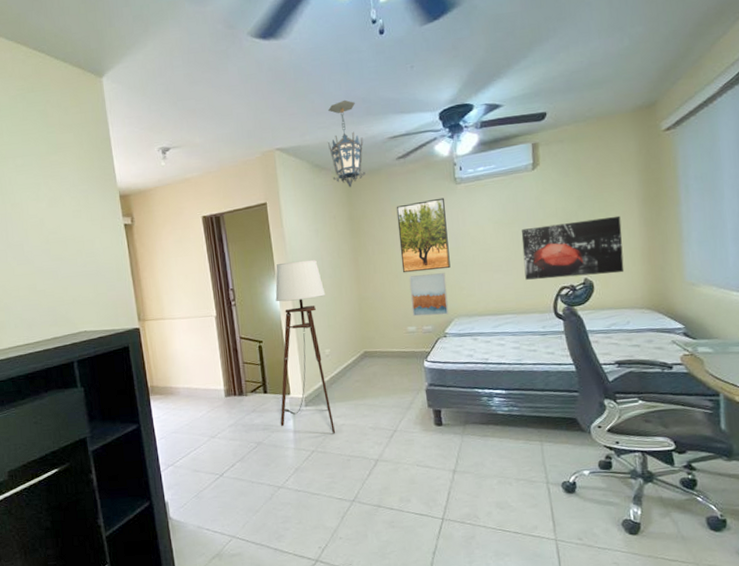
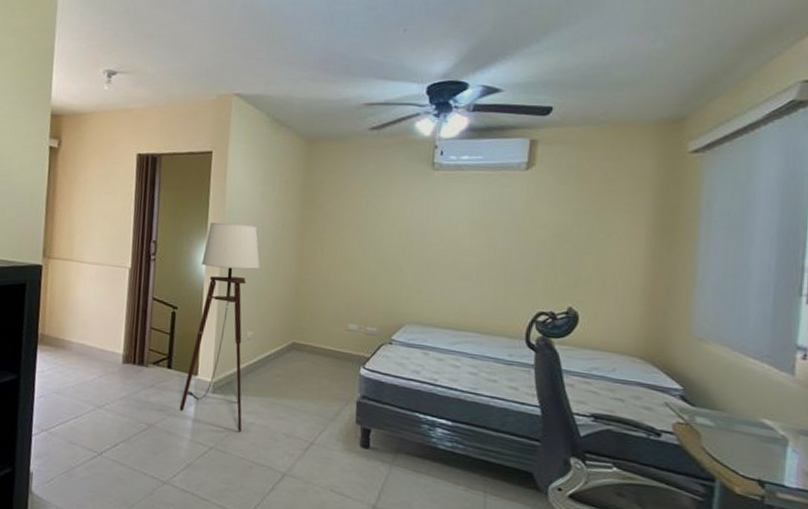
hanging lantern: present [327,99,365,188] -> none [292,53,335,152]
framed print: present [396,197,451,273] -> none [353,182,418,265]
wall art: present [409,273,449,317] -> none [356,265,403,319]
wall art: present [521,215,625,280] -> none [497,236,623,309]

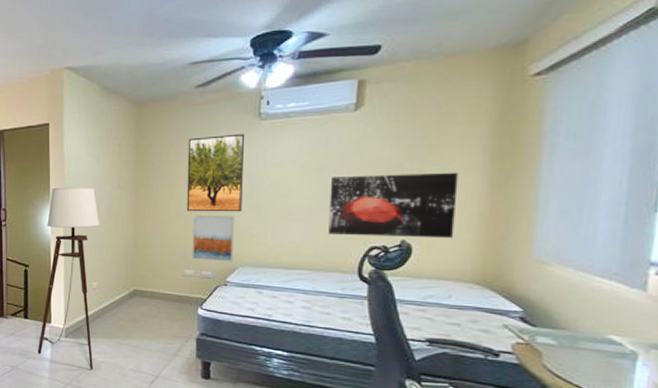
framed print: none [353,182,418,265] -> present [186,133,245,212]
wall art: none [356,265,403,319] -> present [192,216,235,262]
wall art: none [497,236,623,309] -> present [328,172,459,239]

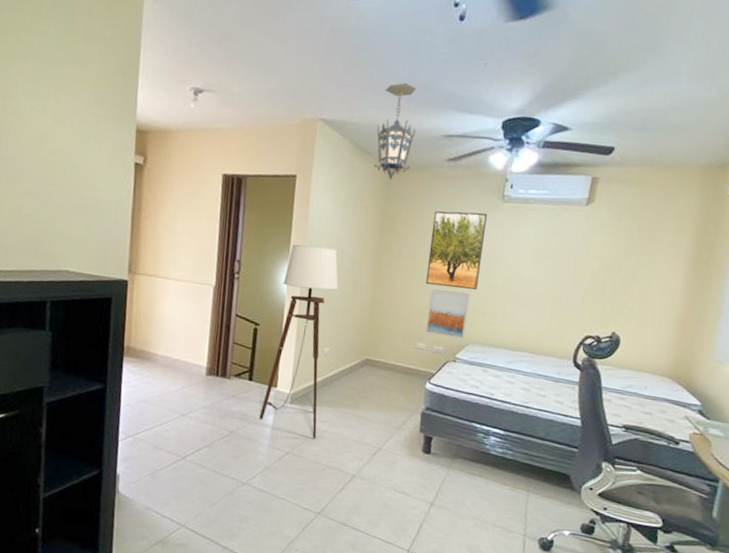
hanging lantern: none [122,19,161,115] -> present [374,82,416,180]
wall art: present [328,172,459,239] -> none [552,266,665,335]

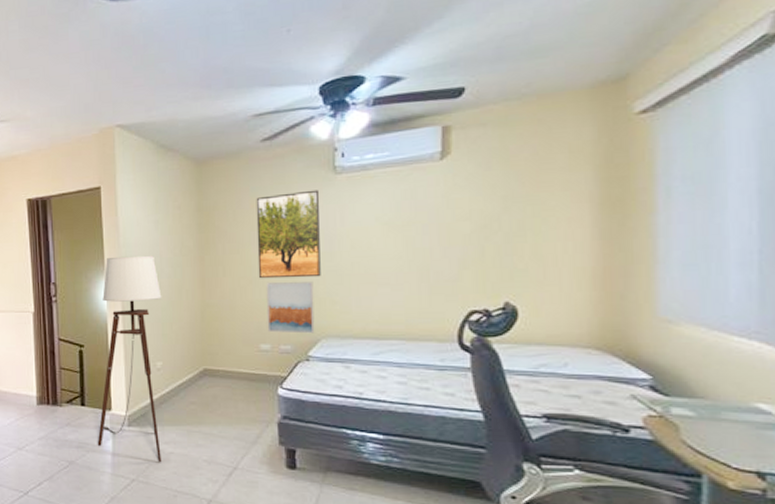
hanging lantern: present [374,82,416,180] -> none [178,69,221,174]

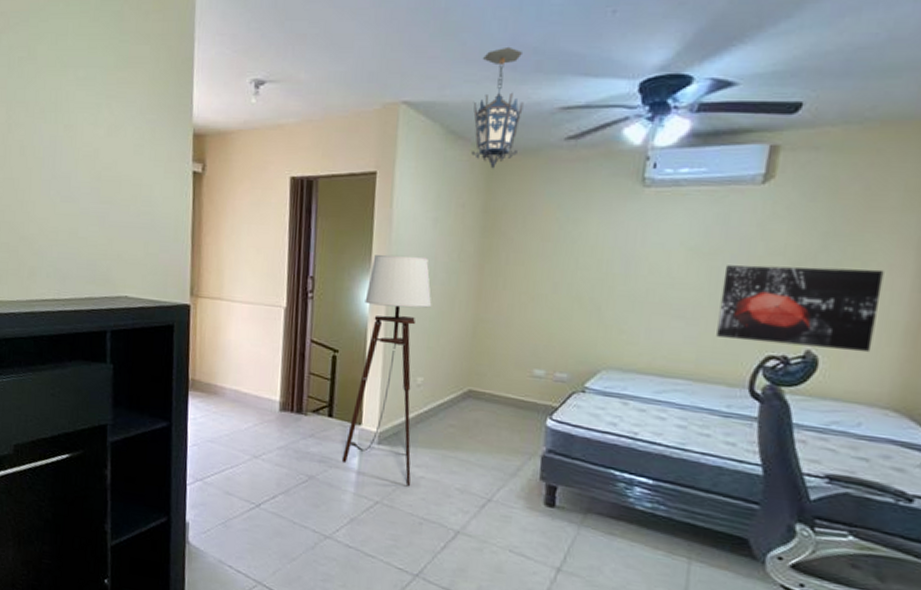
hanging lantern: none [178,69,221,174] -> present [471,46,524,169]
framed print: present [256,190,321,279] -> none [541,202,623,302]
wall art: present [266,282,315,334] -> none [544,302,602,363]
wall art: none [419,223,565,299] -> present [716,265,884,353]

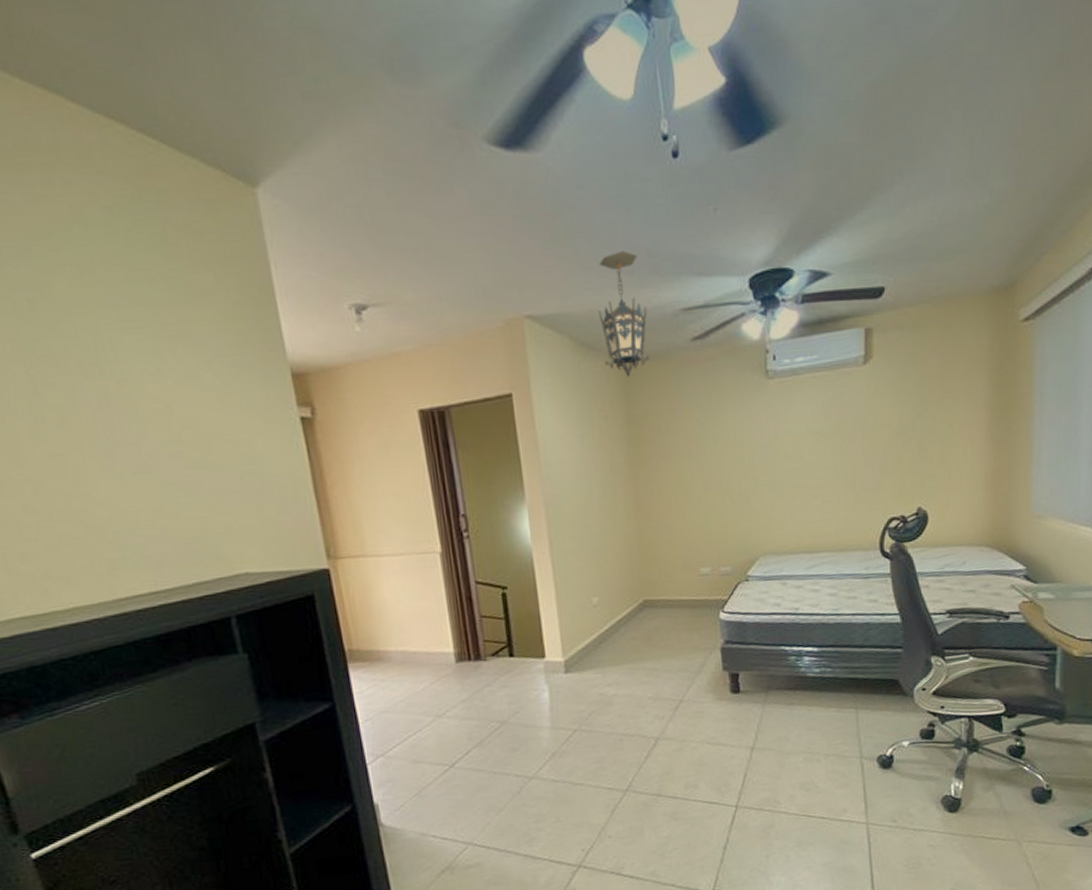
floor lamp: present [341,254,432,487] -> none [524,475,605,708]
wall art: present [716,265,884,353] -> none [845,428,965,508]

